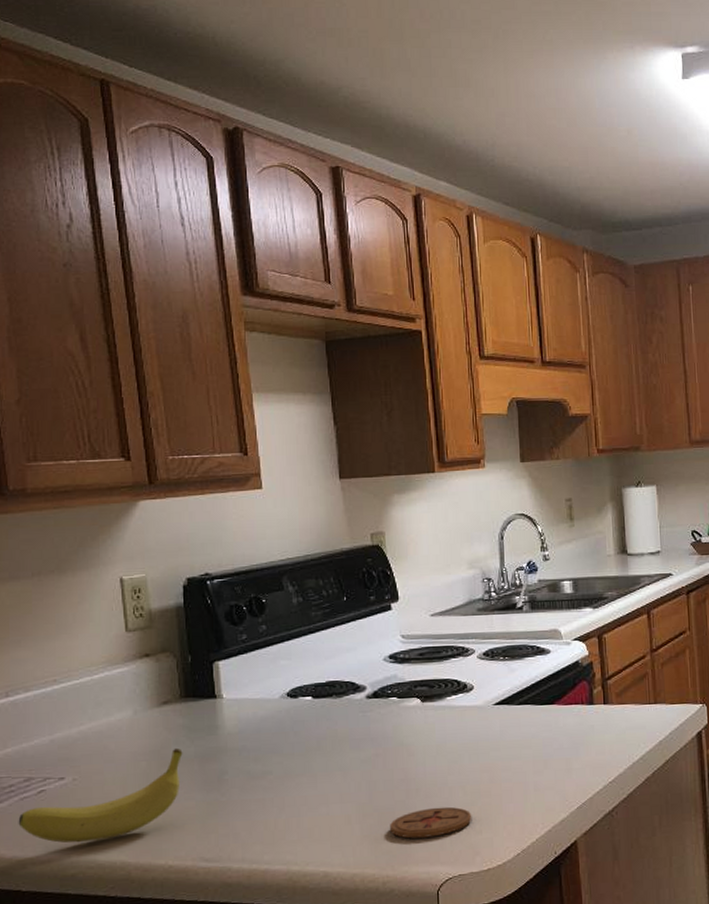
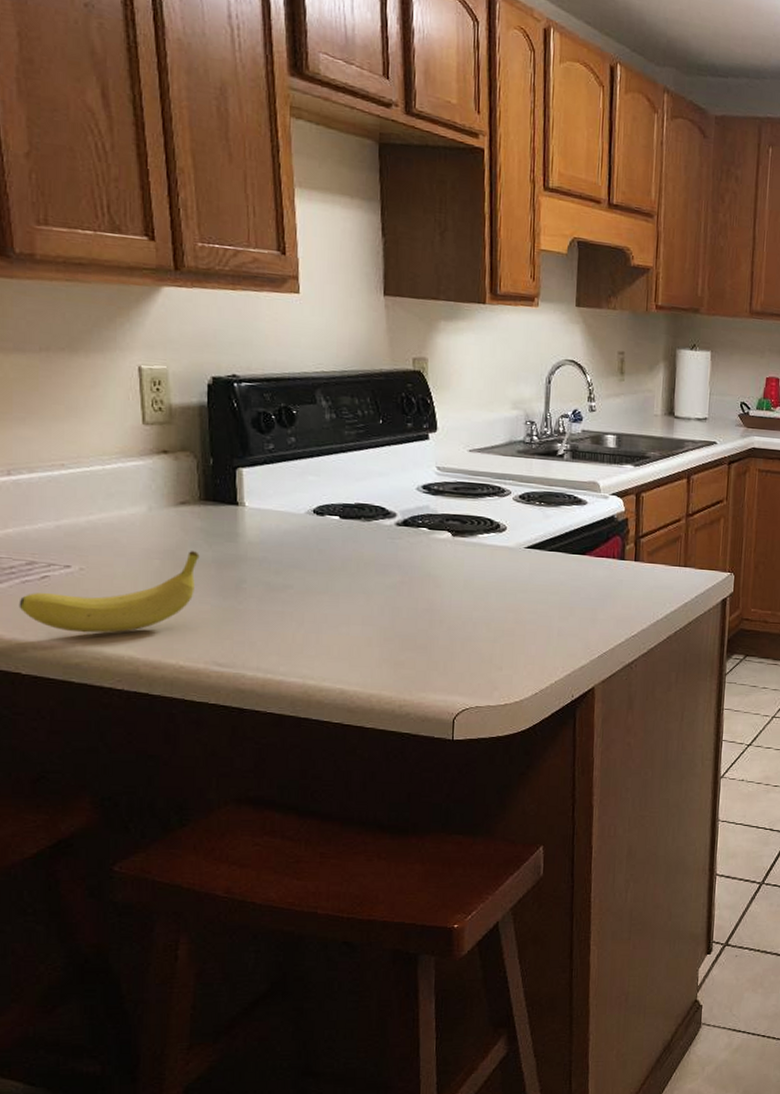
coaster: present [389,806,472,839] -> none [409,640,494,668]

